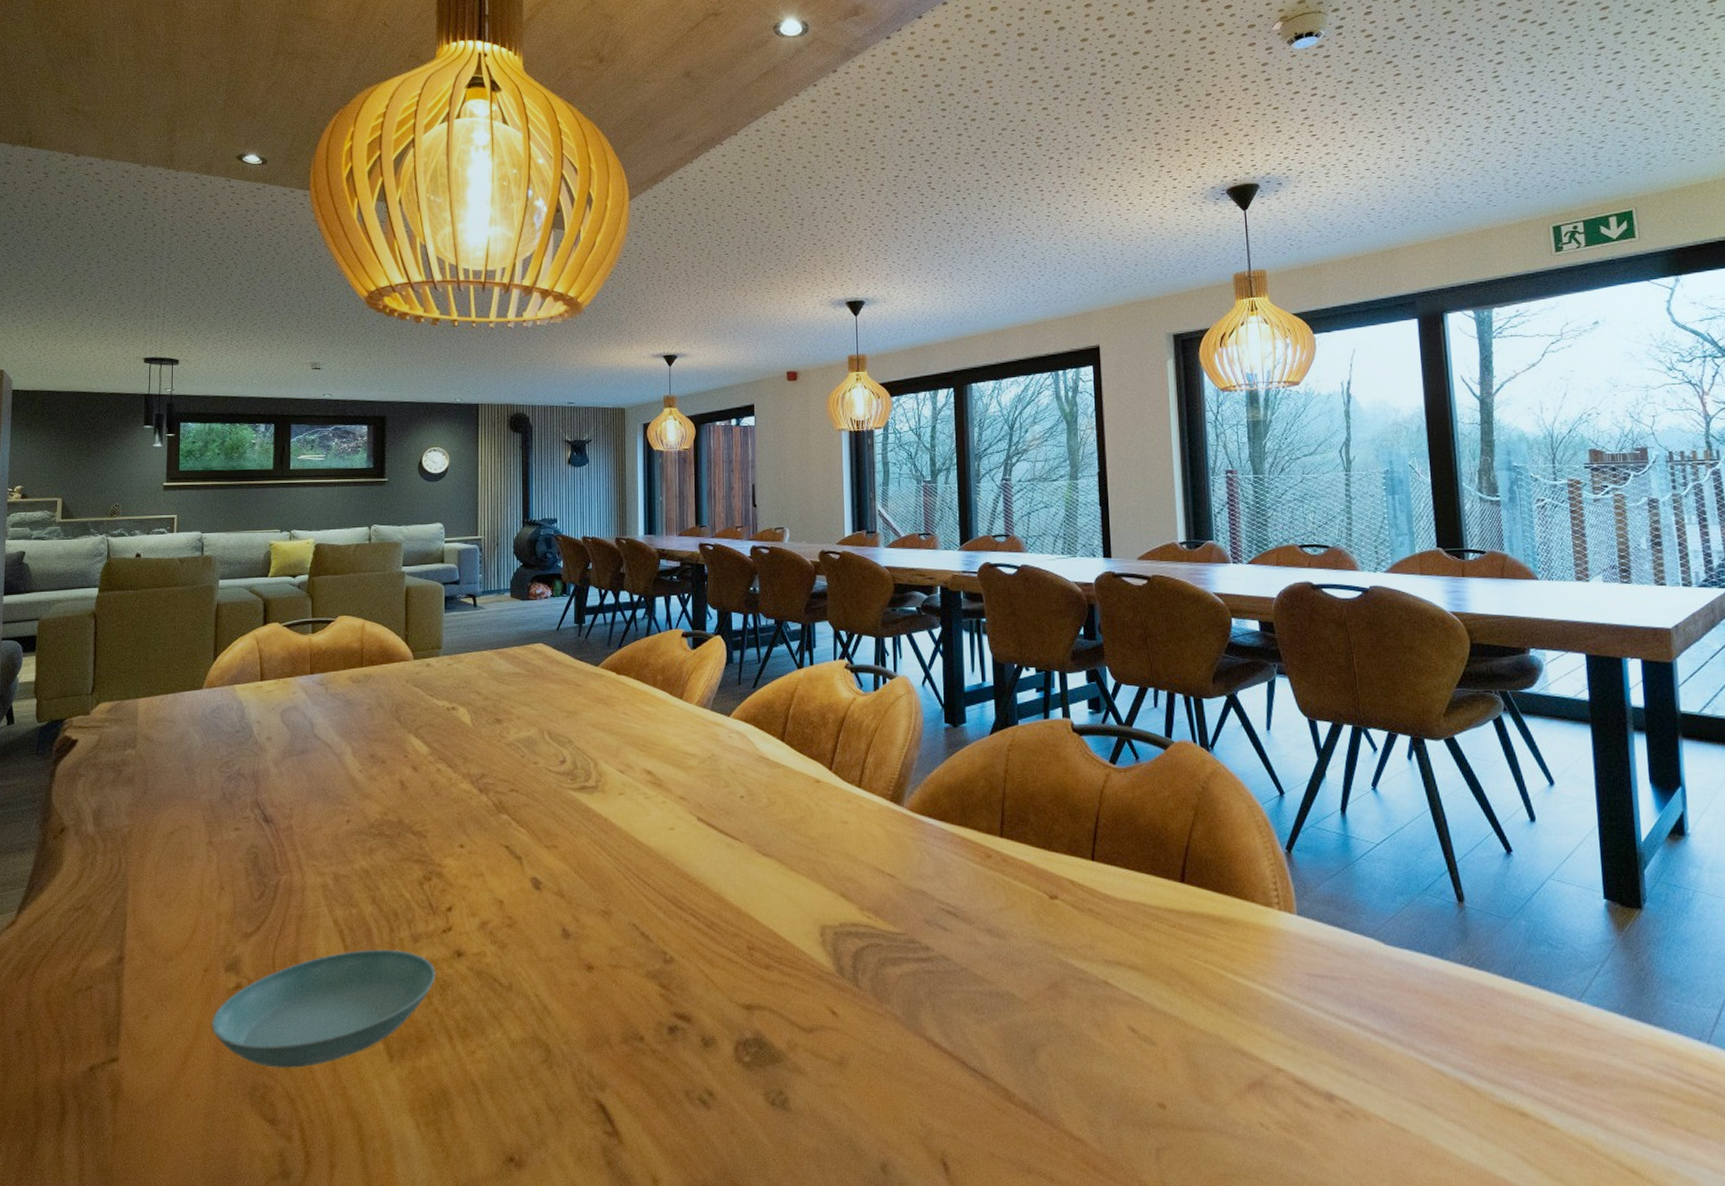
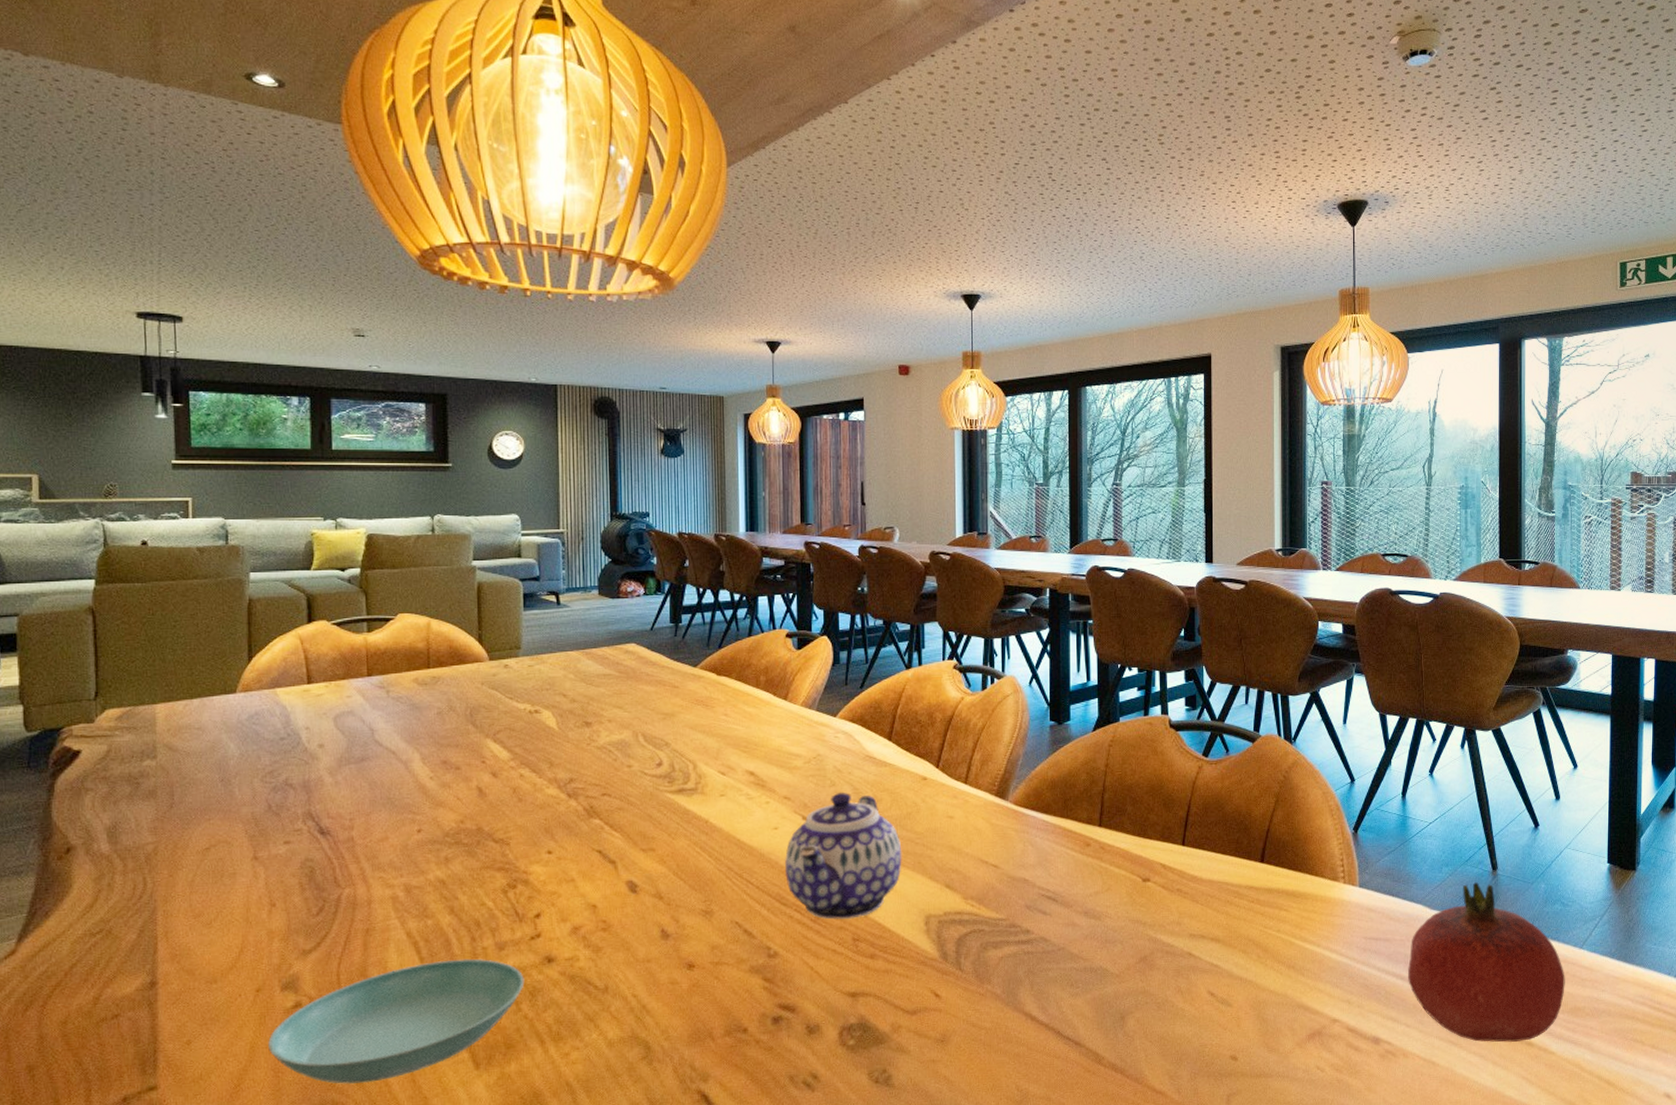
teapot: none [681,793,796,926] -> present [785,792,902,920]
fruit: none [1363,915,1563,1110] -> present [1408,882,1565,1042]

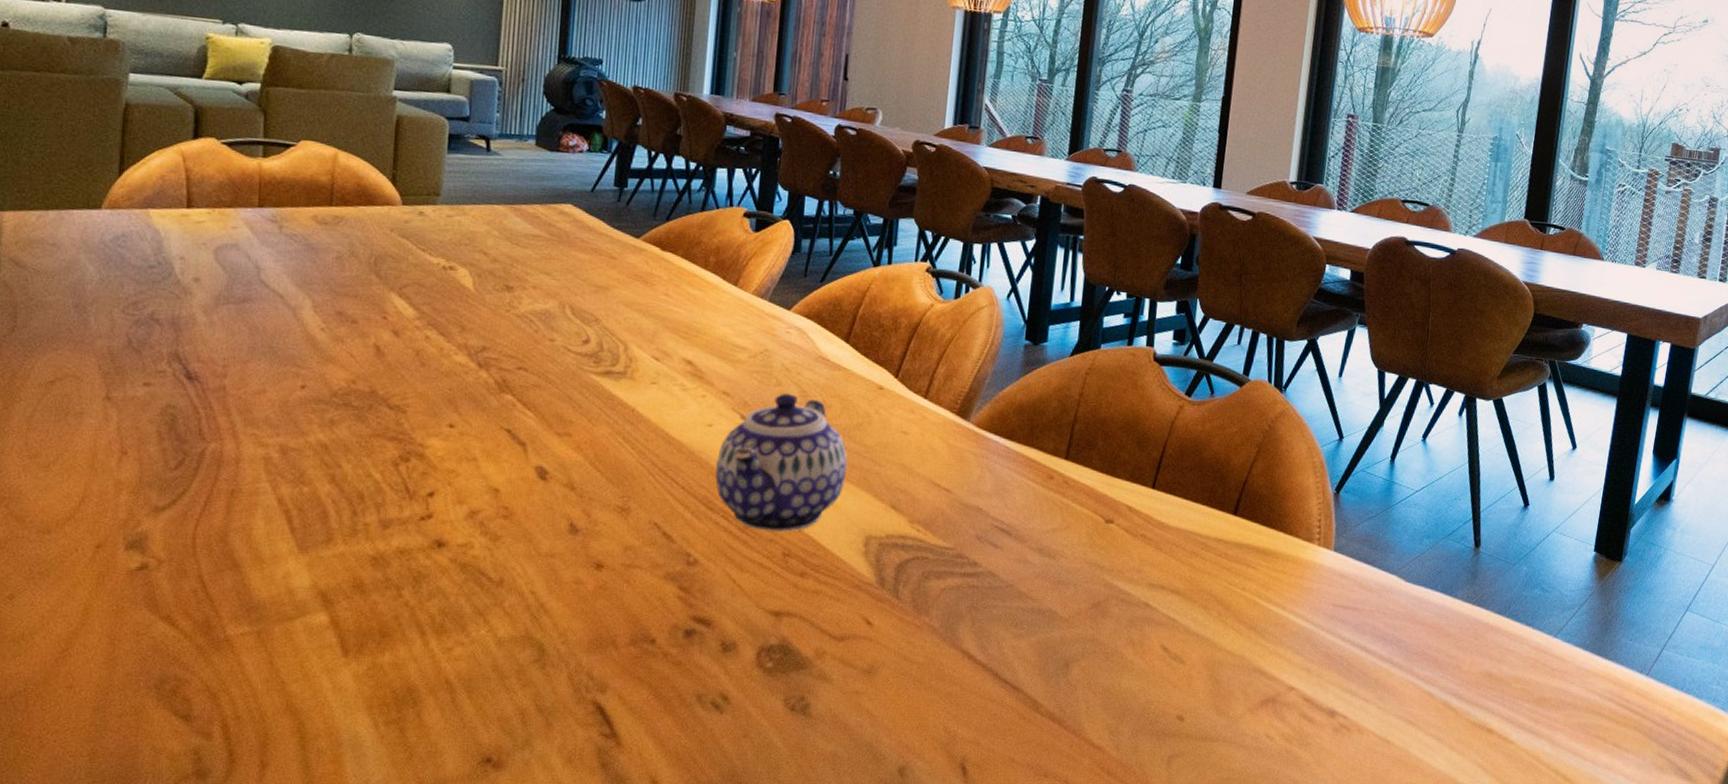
saucer: present [268,958,525,1085] -> none [105,533,409,661]
fruit: present [1408,882,1565,1042] -> none [1373,558,1536,727]

